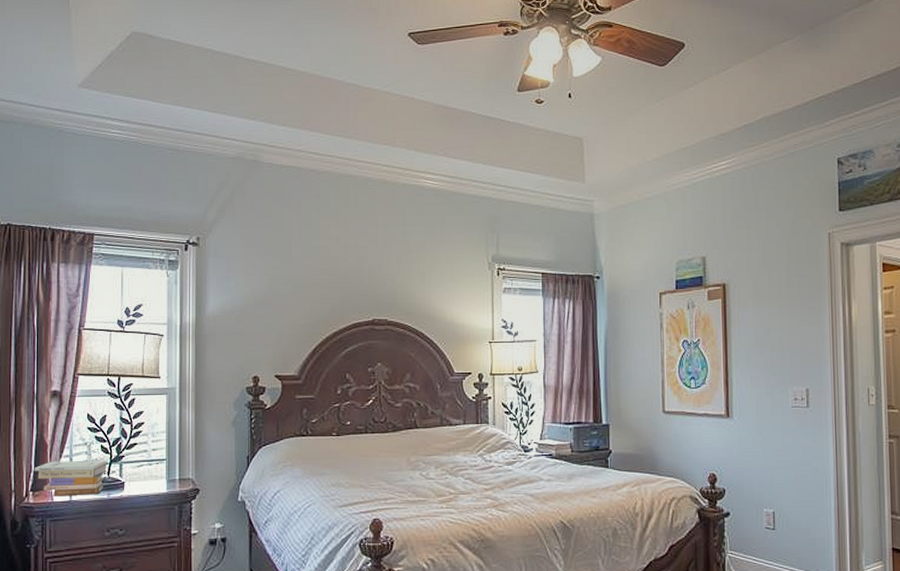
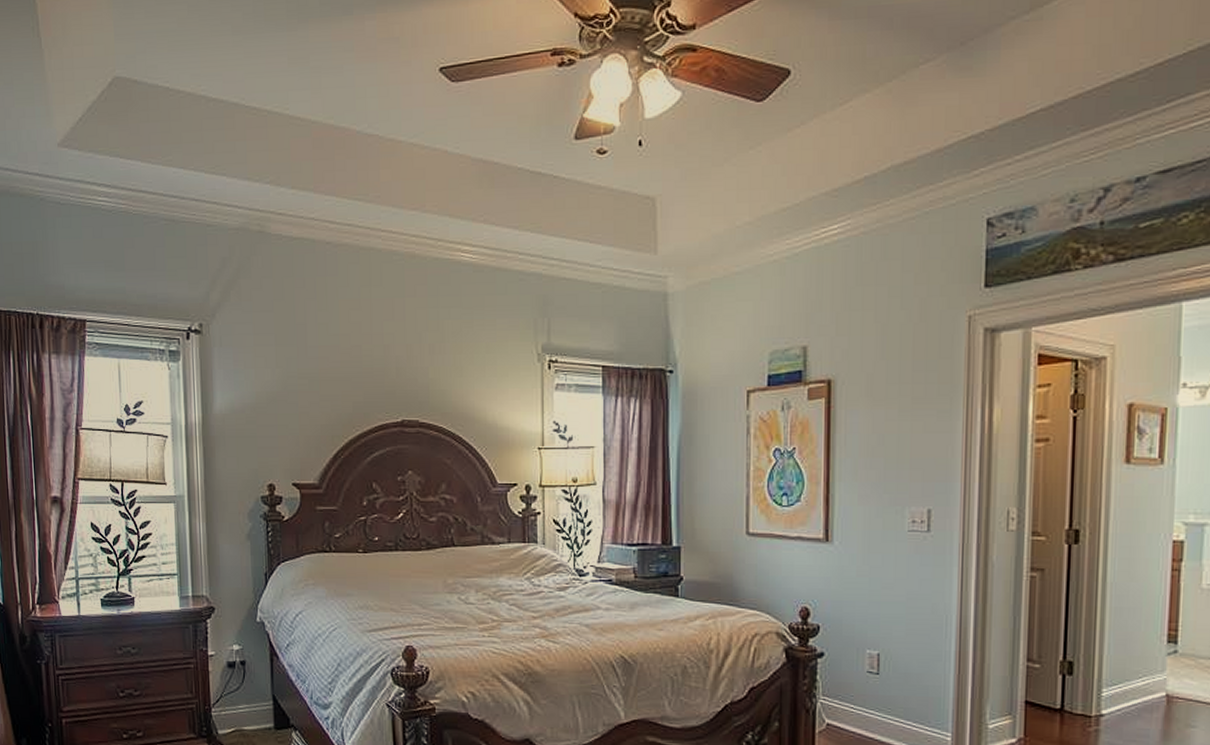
books: present [34,460,108,496] -> none [39,573,116,611]

